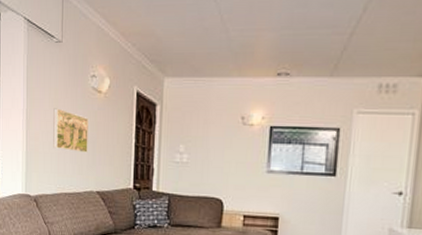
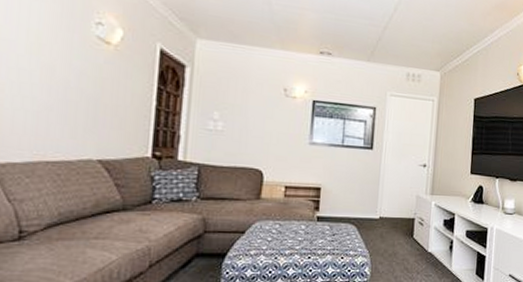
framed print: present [53,108,88,153] -> none [29,54,89,113]

